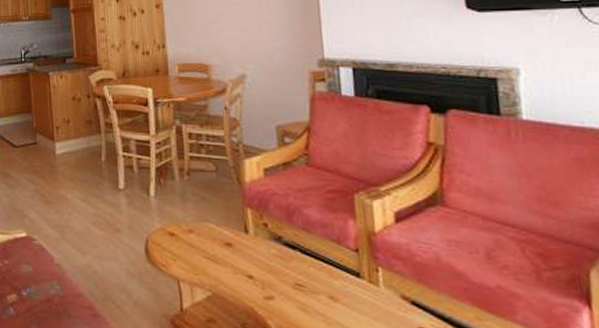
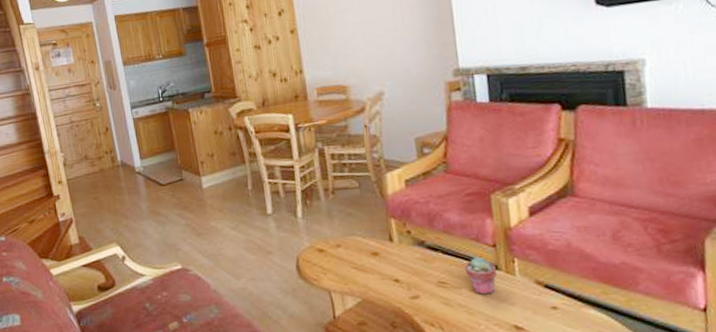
potted succulent: none [324,260,359,304] -> present [464,256,497,295]

